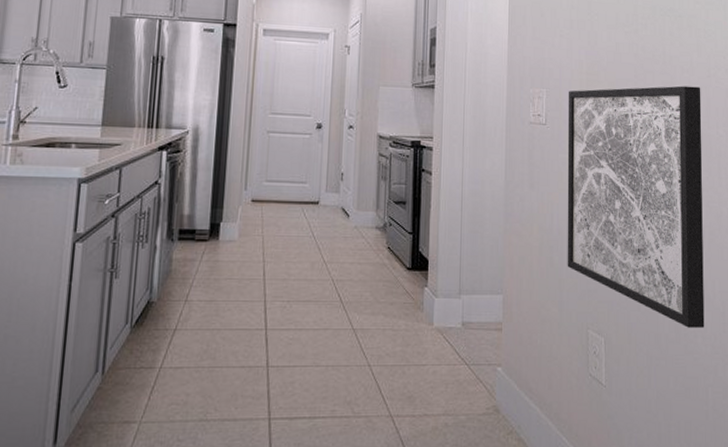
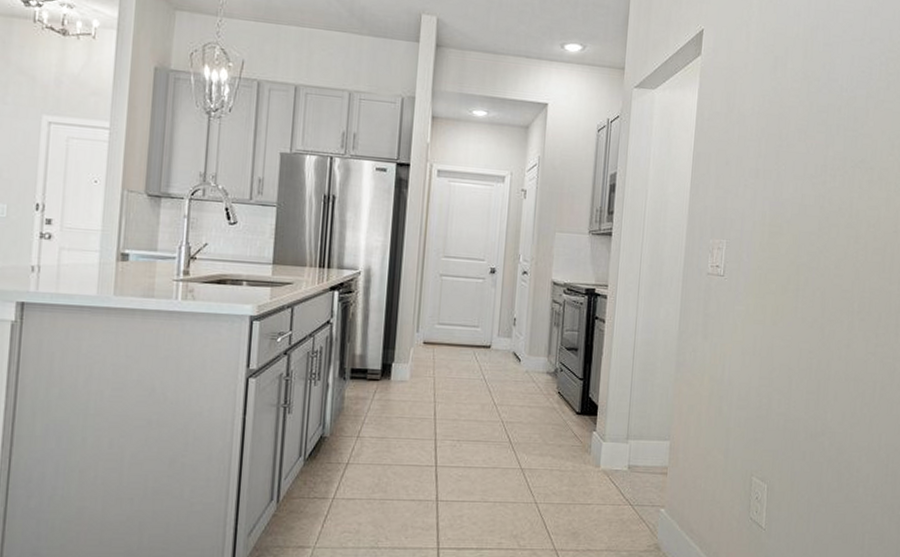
wall art: present [567,85,705,328] -> none [735,240,886,478]

